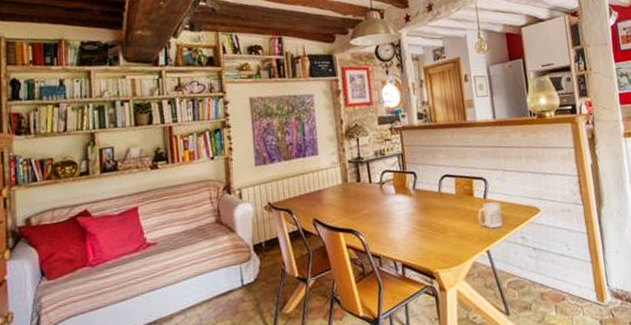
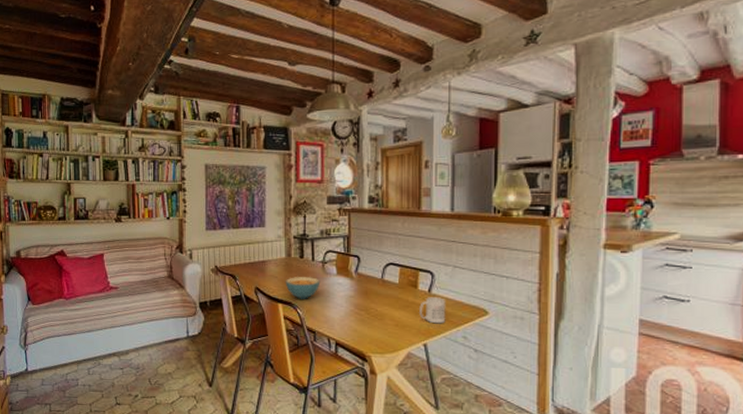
cereal bowl: none [344,200,380,225] -> present [285,277,321,299]

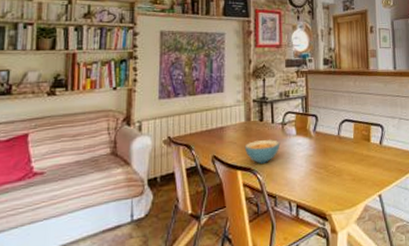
mug: present [419,297,446,324] -> none [373,148,396,174]

